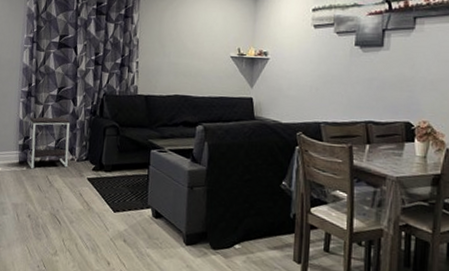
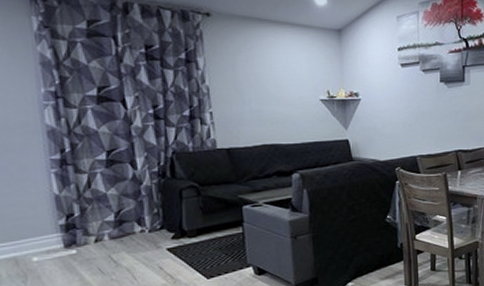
side table: present [27,116,70,169] -> none [69,184,137,251]

